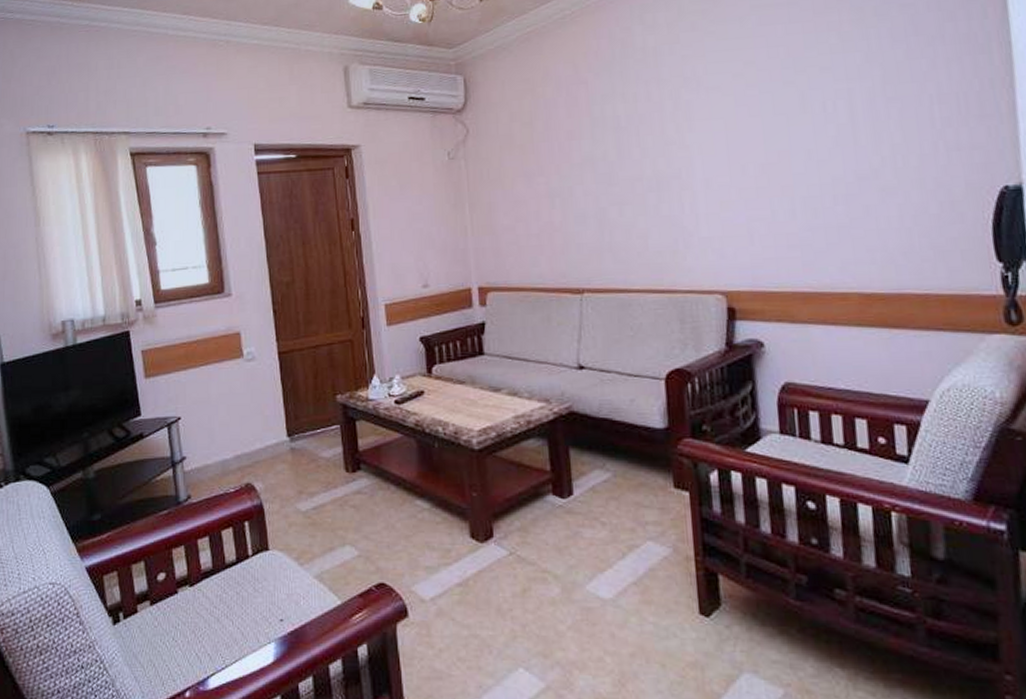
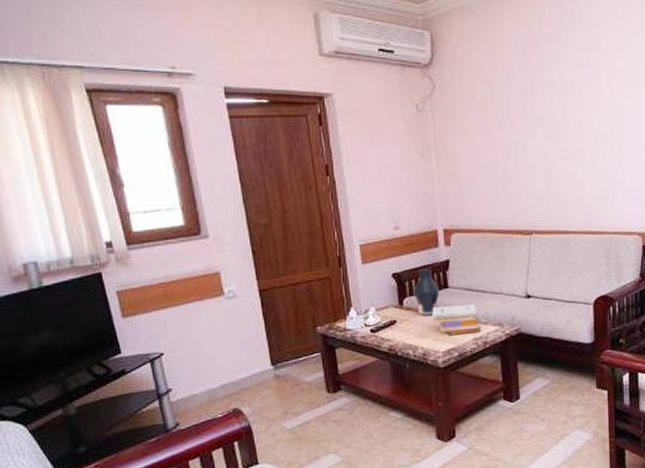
vase: none [444,331,474,389] -> present [413,268,440,318]
books: none [465,374,523,412] -> present [432,304,481,336]

